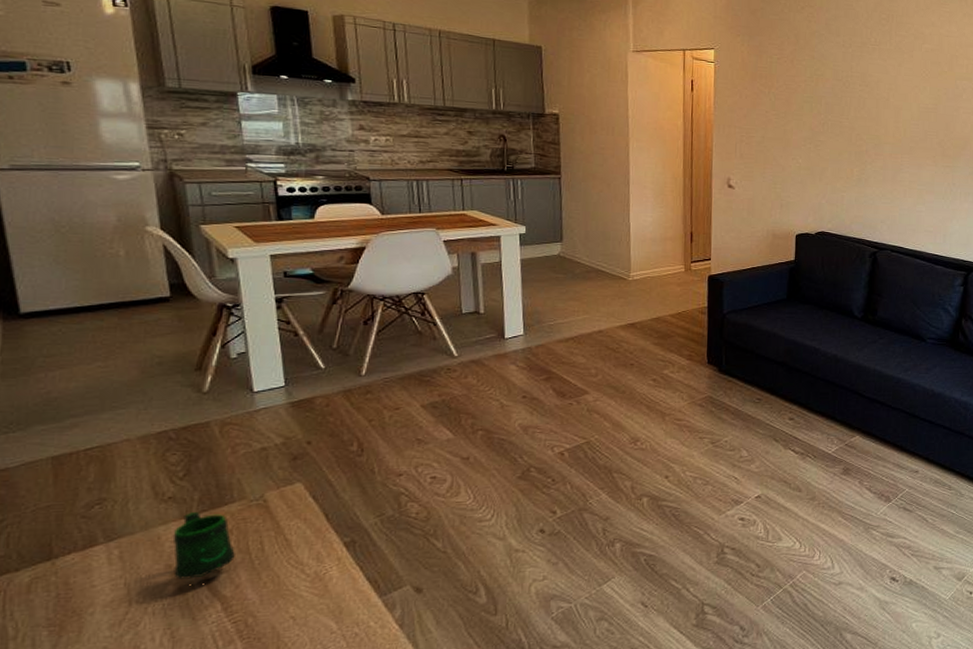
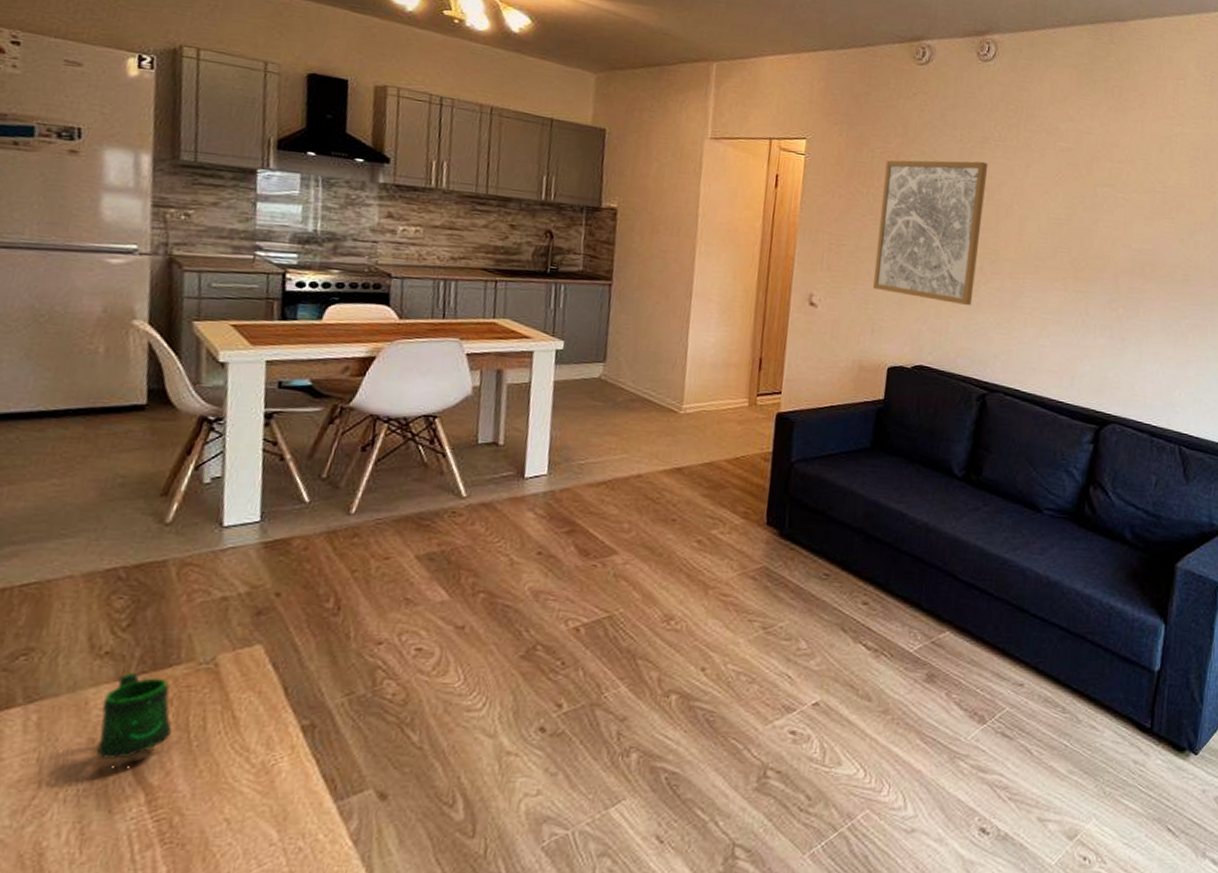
wall art: none [779,62,868,182] -> present [872,160,989,306]

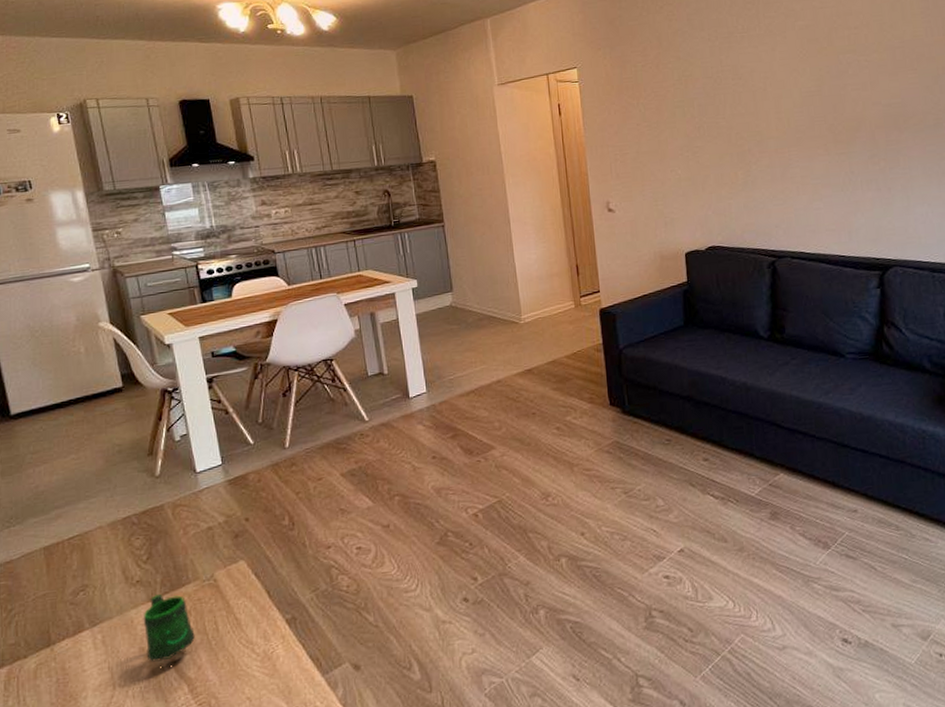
wall art: present [872,160,989,306] -> none [648,54,748,187]

